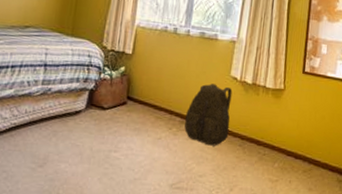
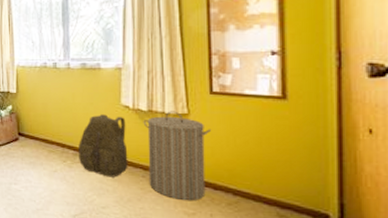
laundry hamper: none [244,85,299,169] -> present [143,111,211,201]

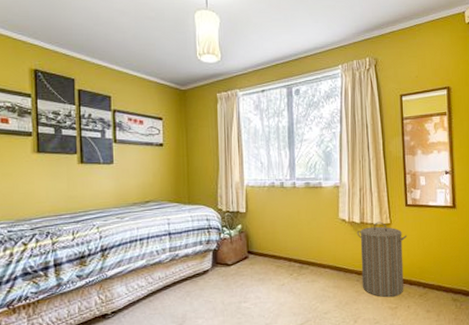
backpack: present [79,114,128,178] -> none [304,228,346,285]

